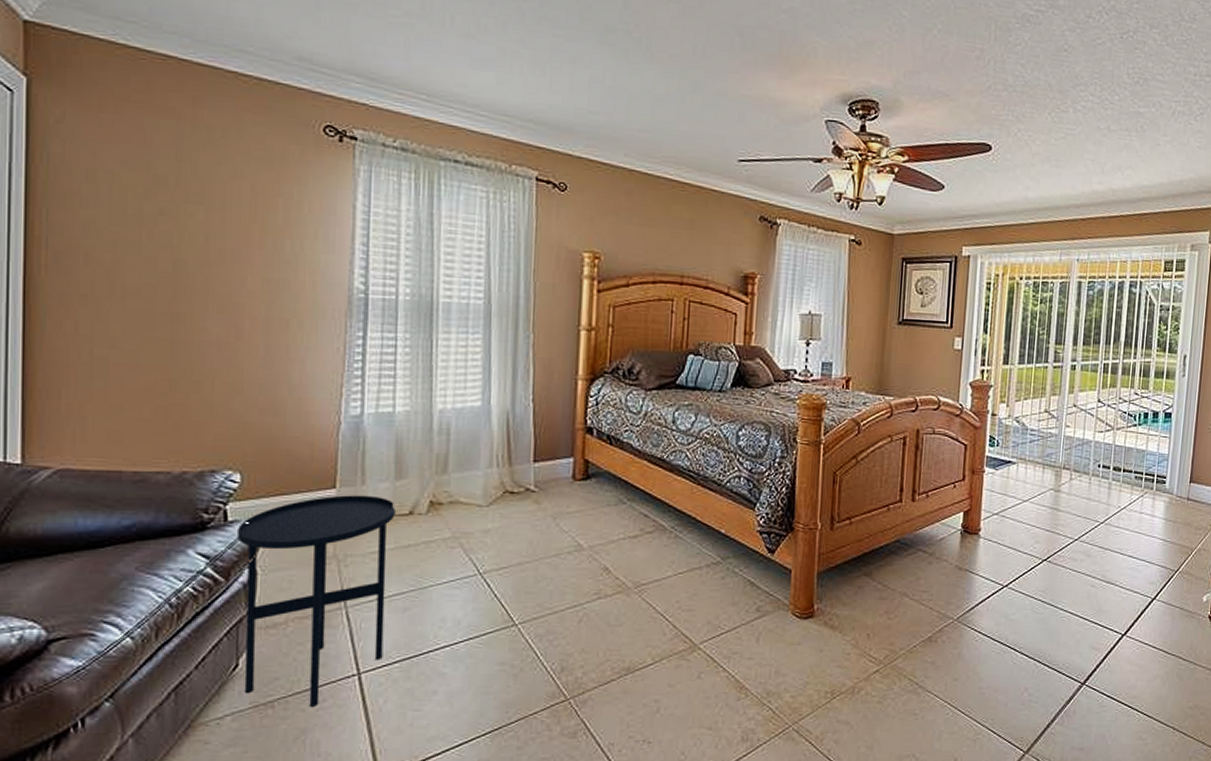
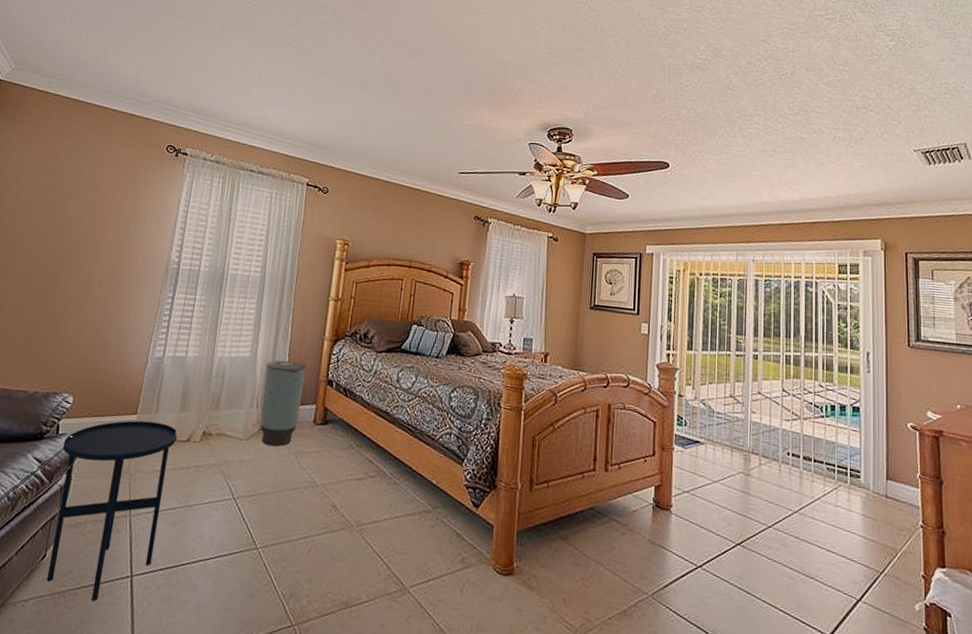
trash can: none [503,408,557,511] -> present [260,360,306,447]

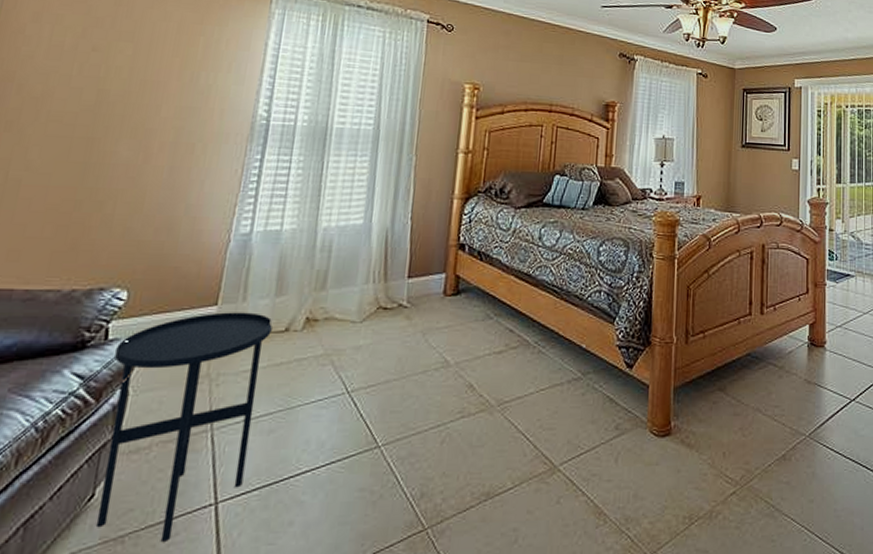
trash can: present [260,360,306,447] -> none [378,225,433,327]

